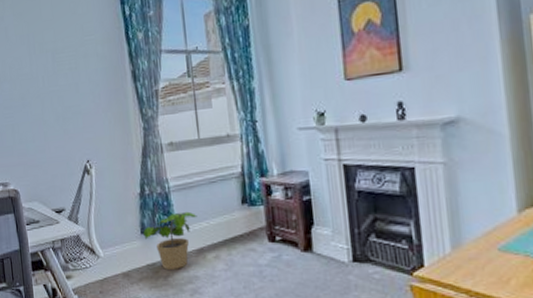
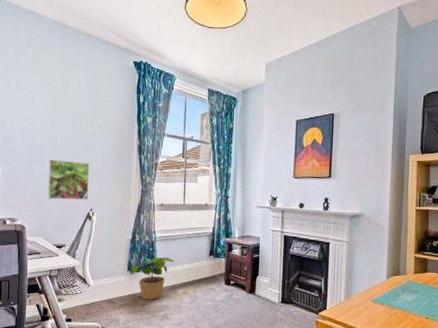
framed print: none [33,103,83,155] -> present [47,159,89,200]

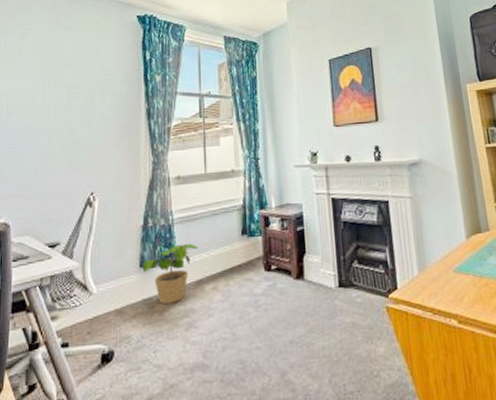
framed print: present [47,159,89,200] -> none [37,136,89,187]

